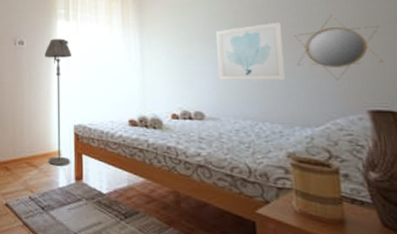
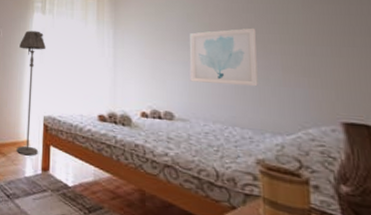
home mirror: present [295,14,383,81] -> none [269,24,359,90]

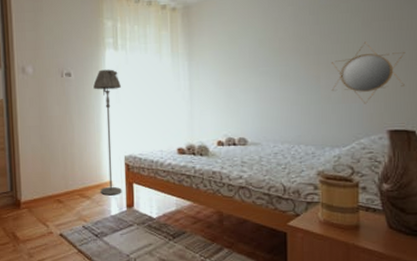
wall art: present [189,28,258,87] -> none [261,49,321,107]
home mirror: none [269,24,359,90] -> present [331,41,406,104]

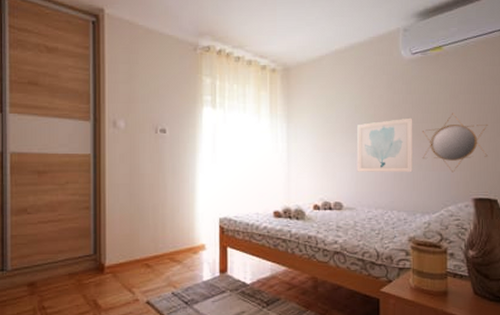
floor lamp: present [93,69,123,196] -> none [189,127,218,260]
wall art: none [261,49,321,107] -> present [356,117,413,173]

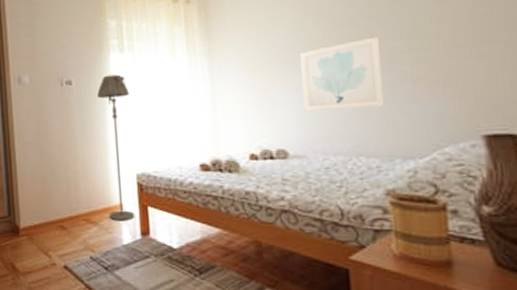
floor lamp: none [189,127,218,260] -> present [97,74,135,221]
home mirror: present [422,113,488,173] -> none [395,23,503,103]

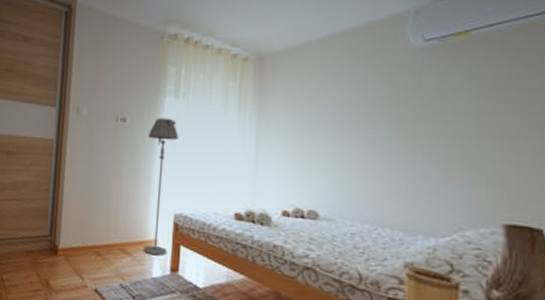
wall art: present [300,36,385,111] -> none [339,117,421,185]

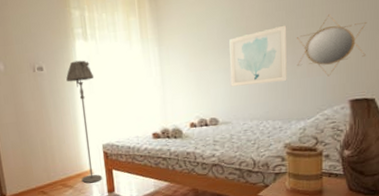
wall art: none [339,117,421,185] -> present [229,25,287,87]
home mirror: none [430,114,534,189] -> present [297,14,367,77]

